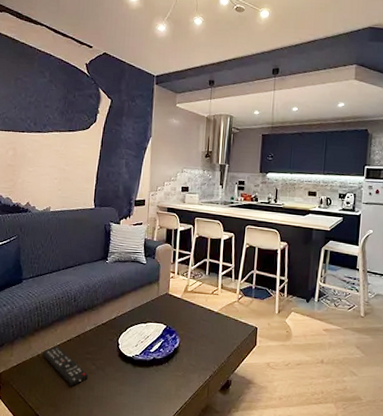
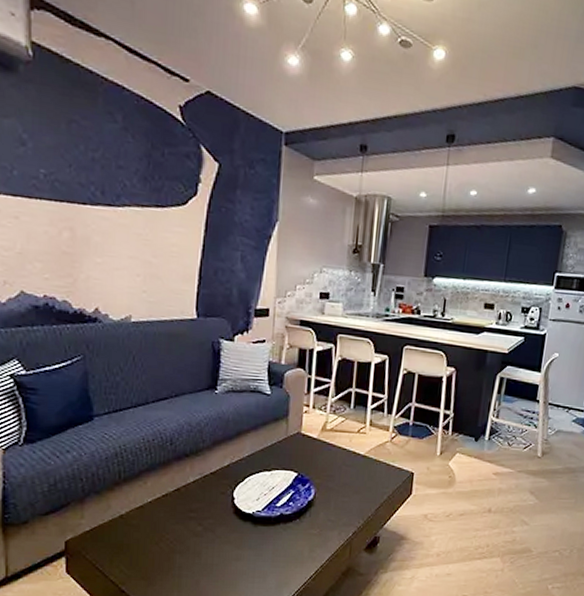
remote control: present [42,345,89,387] -> none [126,503,194,554]

